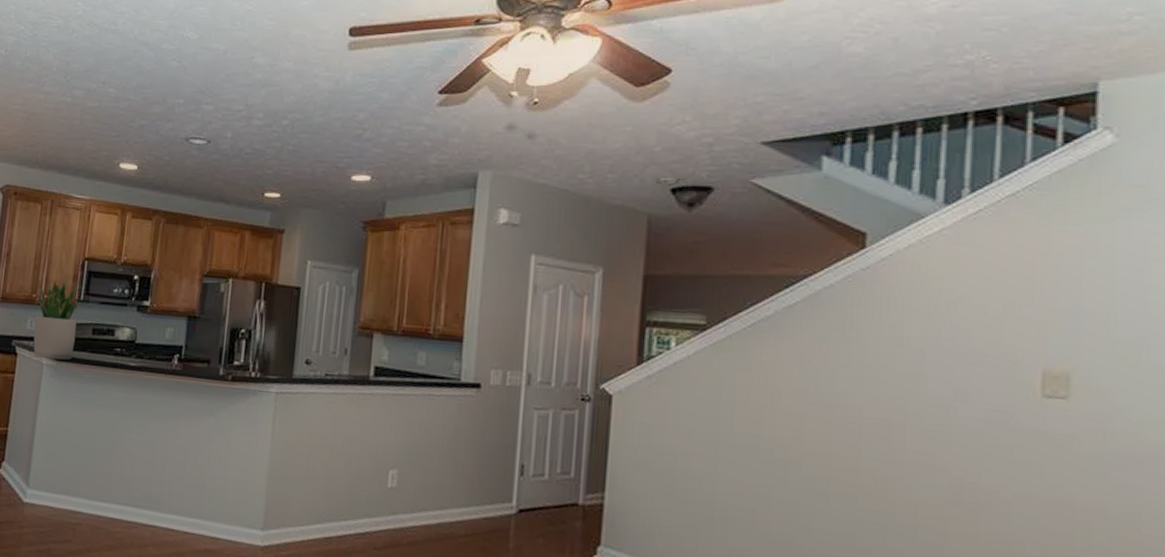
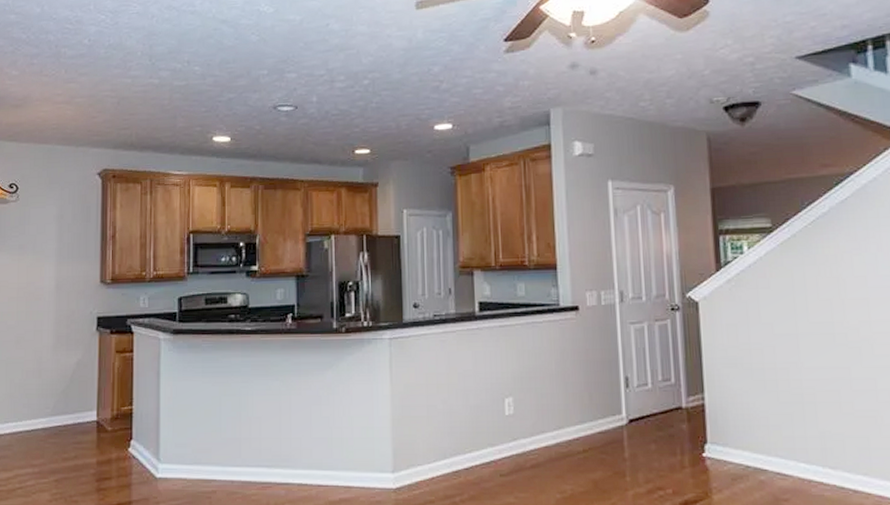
planter: present [33,278,80,360] -> none [147,252,189,334]

